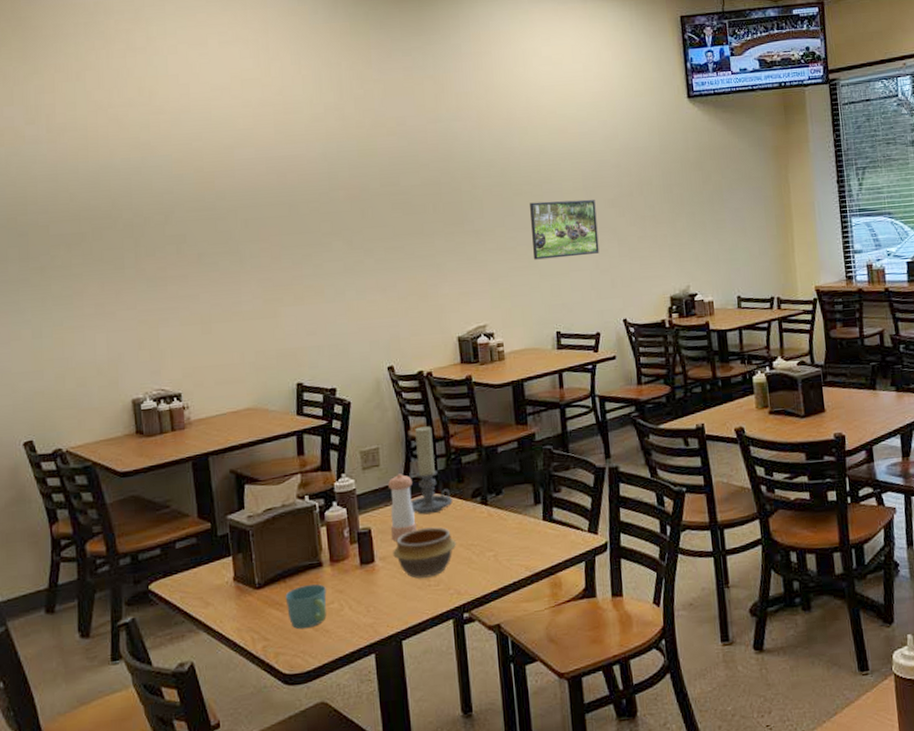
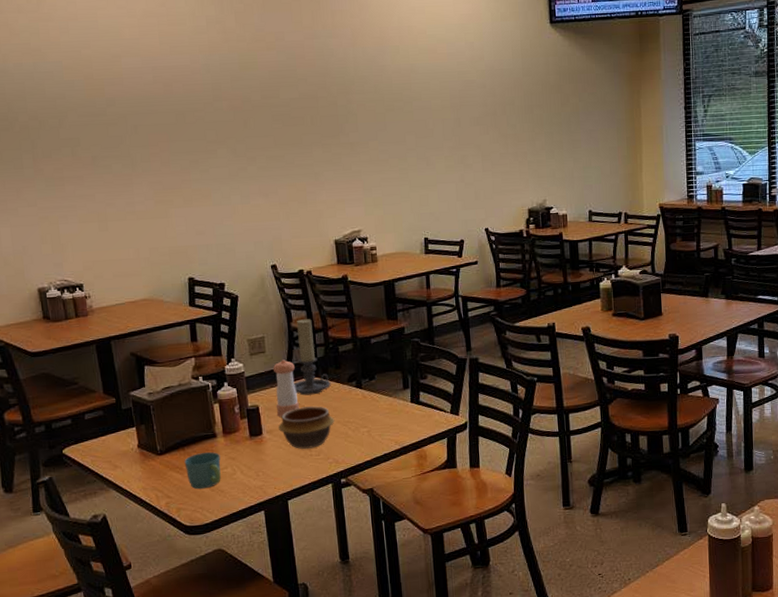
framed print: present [530,199,600,260] -> none [401,117,465,172]

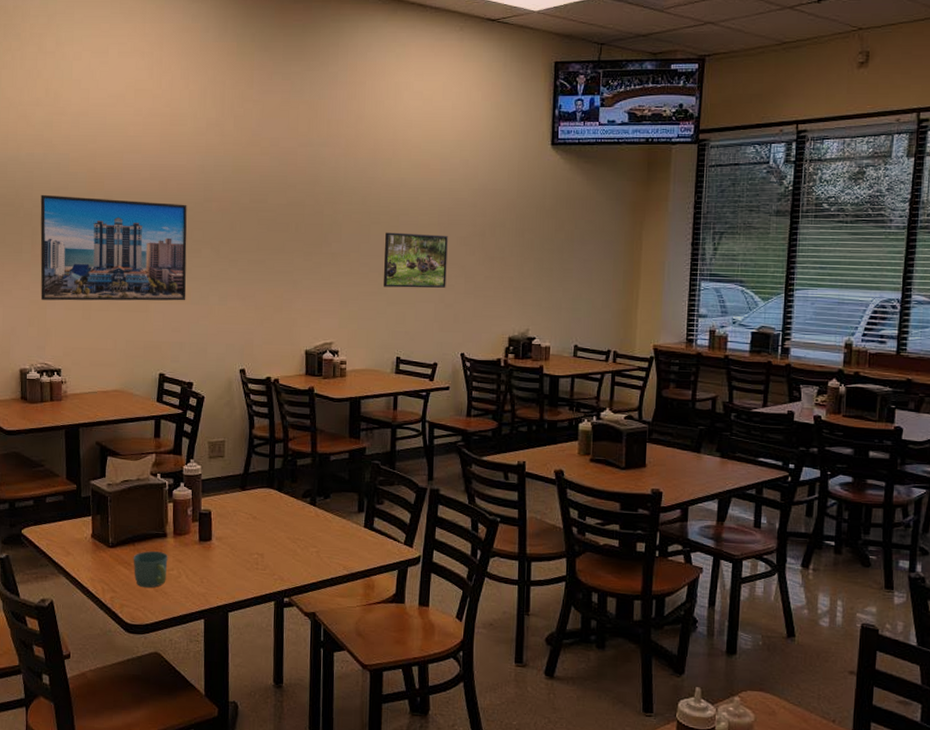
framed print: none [36,105,207,216] -> present [40,194,187,301]
pepper shaker: present [273,359,299,418] -> none [229,466,251,526]
bowl: present [277,405,335,449] -> none [227,517,285,562]
candle holder: present [294,319,331,396] -> none [248,427,285,507]
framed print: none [401,117,465,172] -> present [384,232,448,288]

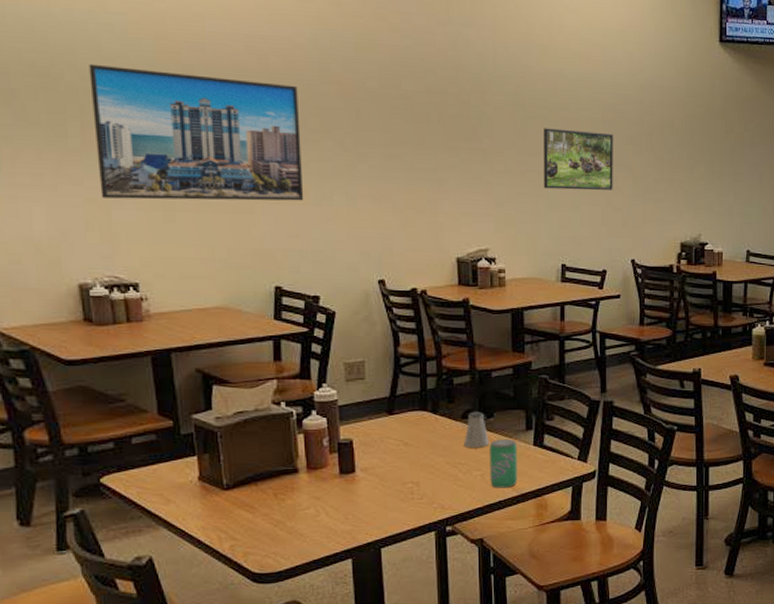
mug: present [133,551,168,588] -> none [256,490,302,532]
saltshaker: none [303,491,325,526] -> present [464,411,489,448]
beverage can: none [324,519,350,566] -> present [489,438,518,488]

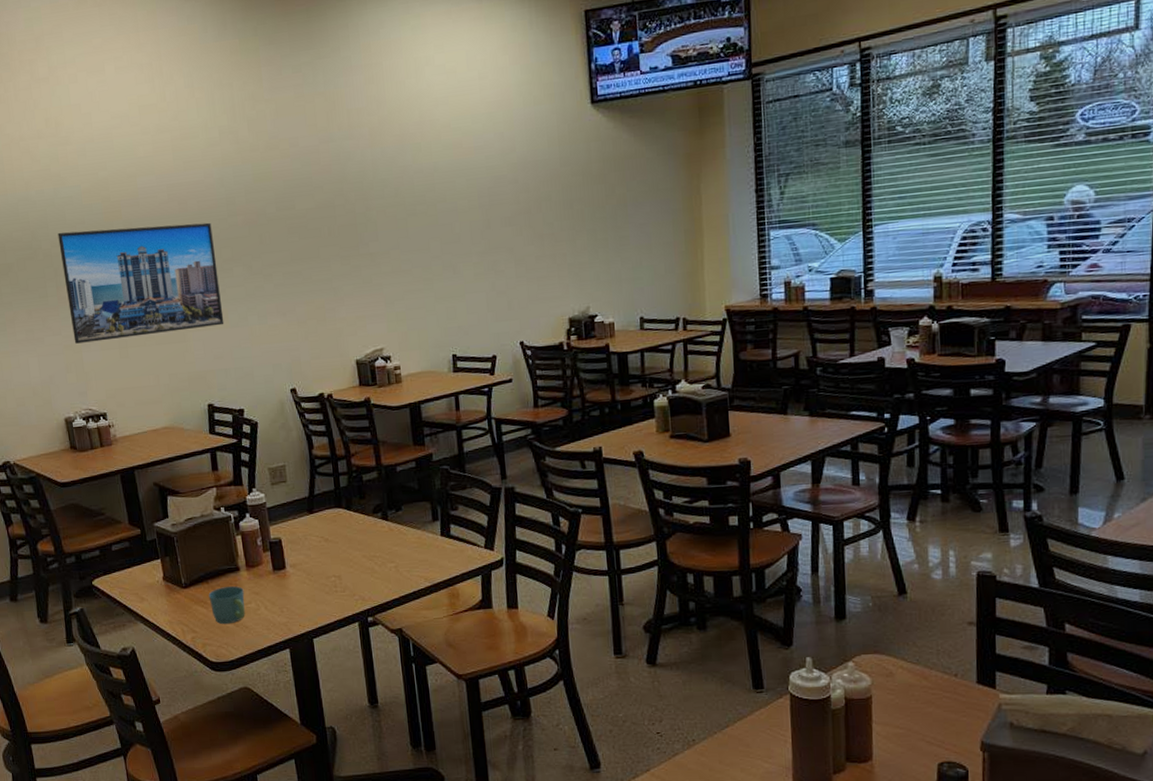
mug: none [256,490,302,532] -> present [208,586,245,625]
saltshaker: present [464,411,489,448] -> none [377,505,400,541]
beverage can: present [489,438,518,488] -> none [400,530,429,579]
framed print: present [544,128,613,191] -> none [424,218,496,282]

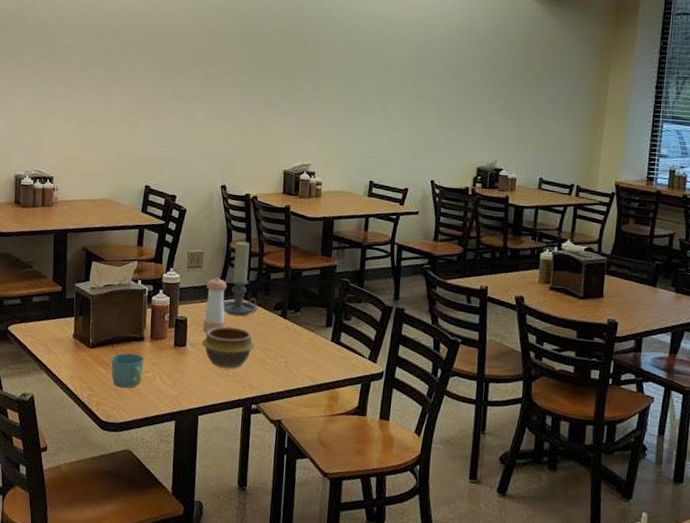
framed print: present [57,222,224,344] -> none [38,12,180,119]
pepper shaker: none [294,489,323,551] -> present [203,277,227,333]
bowl: none [301,538,360,585] -> present [201,326,256,369]
candle holder: none [316,445,355,528] -> present [223,241,258,317]

